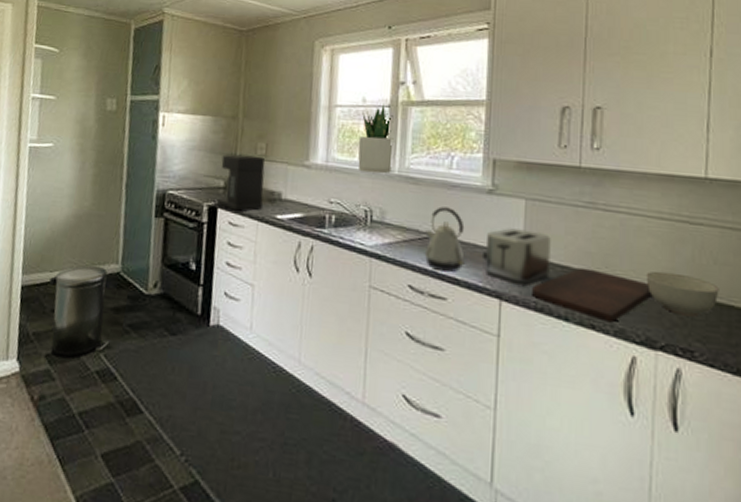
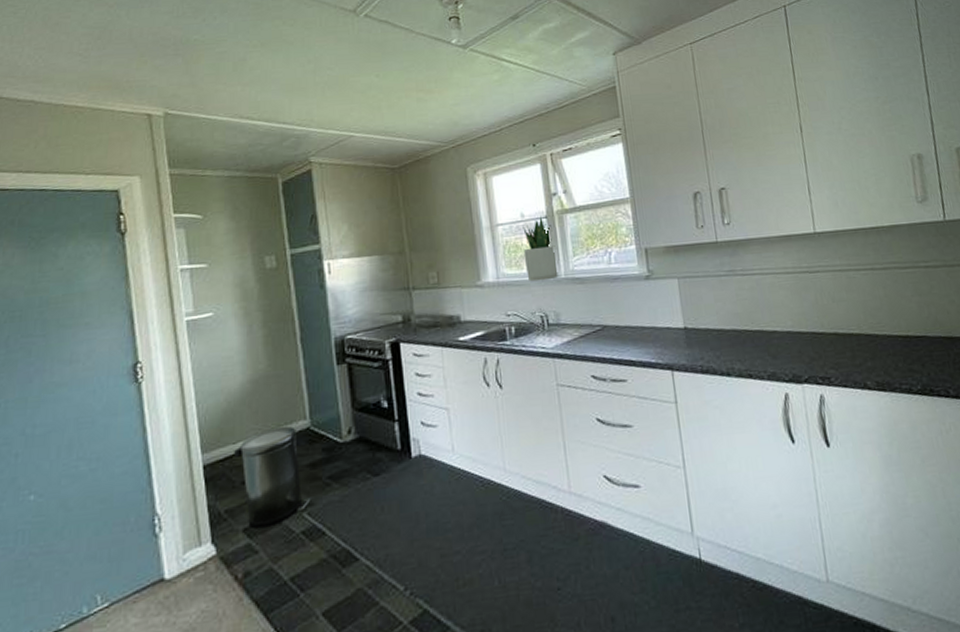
coffee maker: present [216,154,266,212] -> none [395,285,445,343]
kettle: present [424,206,465,272] -> none [598,298,637,357]
toaster: present [481,228,551,287] -> none [649,304,709,355]
cutting board: present [532,267,653,325] -> none [696,326,792,371]
bowl: present [646,271,719,317] -> none [783,316,841,350]

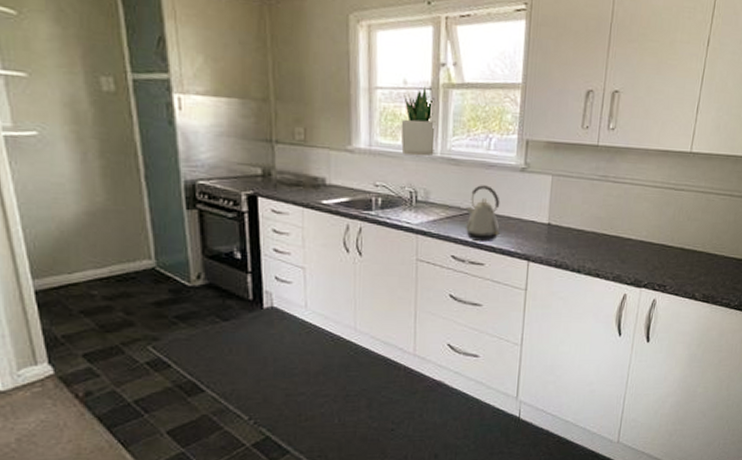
pedal bin: present [234,426,311,529] -> none [70,263,156,356]
kettle: none [598,298,637,357] -> present [465,185,500,241]

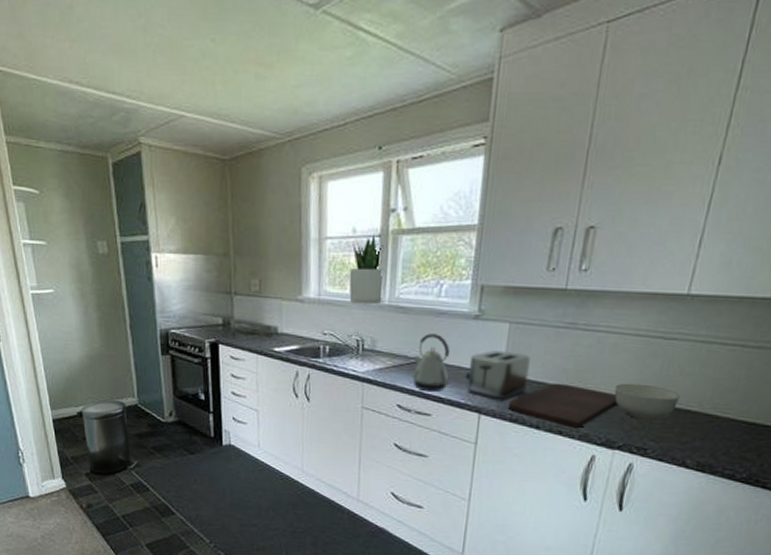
pedal bin: none [70,263,156,356] -> present [76,399,138,476]
toaster: none [514,201,571,249] -> present [464,350,531,402]
cutting board: none [553,230,643,272] -> present [508,383,618,430]
bowl: none [639,228,689,261] -> present [614,383,680,421]

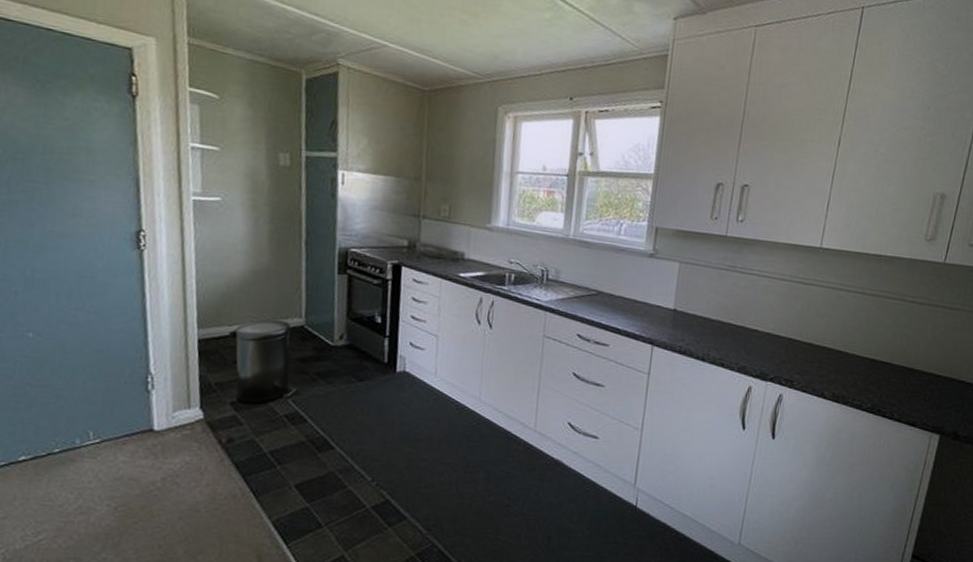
planter: present [348,234,385,305] -> none [536,173,572,238]
kettle: present [412,333,450,392] -> none [592,267,628,323]
toaster: present [464,350,531,402] -> none [640,286,697,335]
cutting board: present [508,383,618,430] -> none [678,319,770,363]
bowl: present [614,383,680,421] -> none [766,321,818,356]

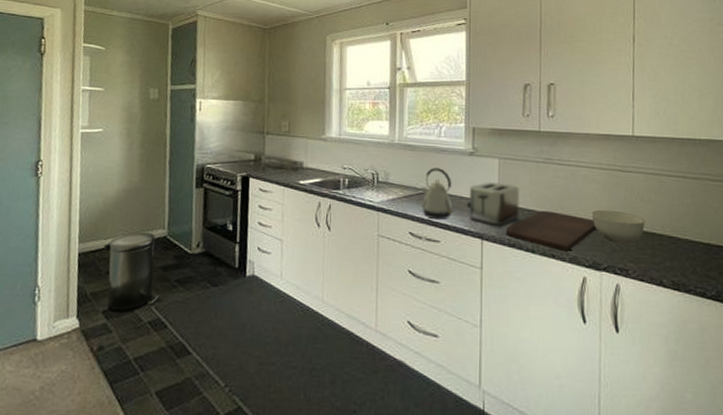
kettle: none [592,267,628,323] -> present [421,167,453,219]
toaster: none [640,286,697,335] -> present [466,182,519,228]
cutting board: none [678,319,770,363] -> present [506,210,597,254]
bowl: none [766,321,818,356] -> present [591,209,646,243]

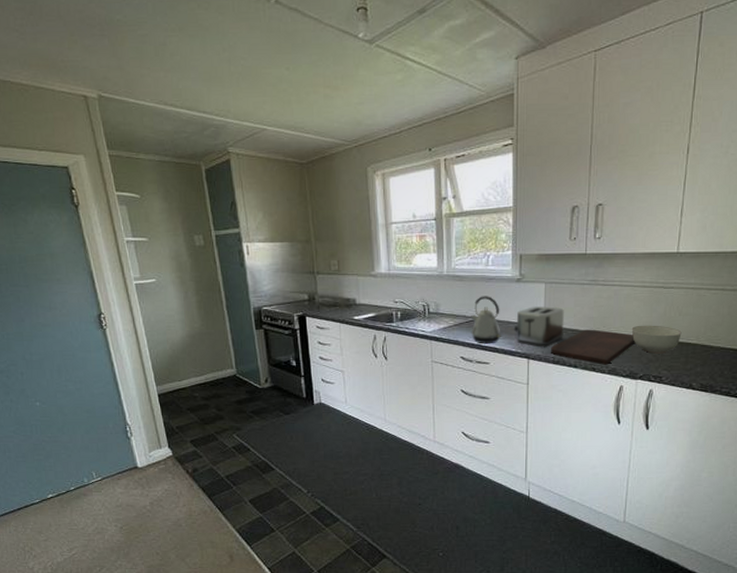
pedal bin: present [104,231,160,313] -> none [180,372,239,442]

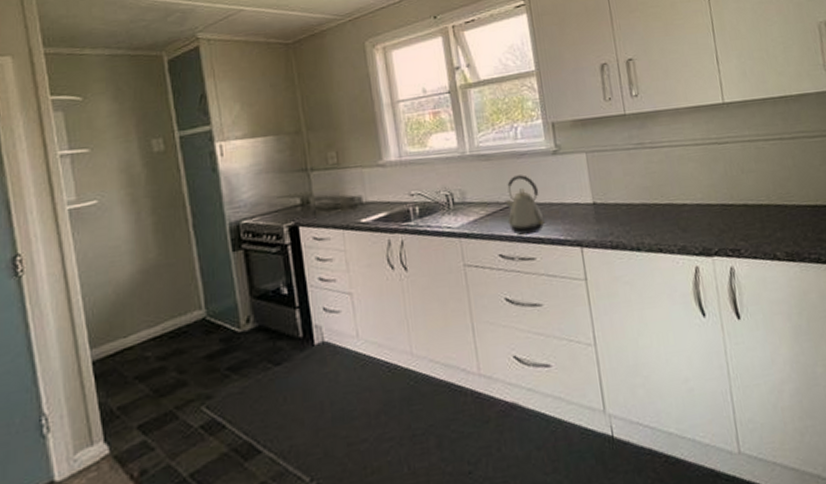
toaster: present [513,306,564,348] -> none [558,179,618,231]
cutting board: present [551,329,636,366] -> none [606,200,702,245]
bowl: present [631,325,682,354] -> none [693,187,750,222]

